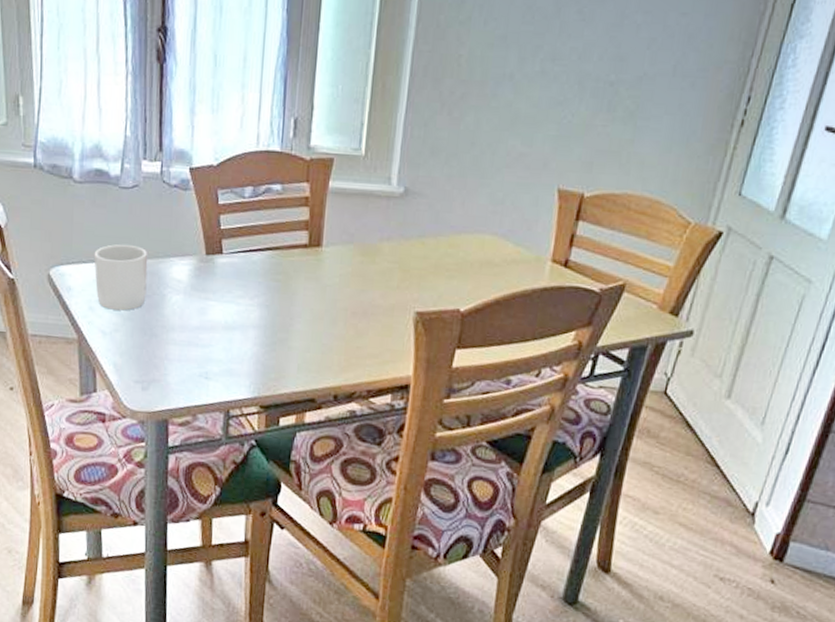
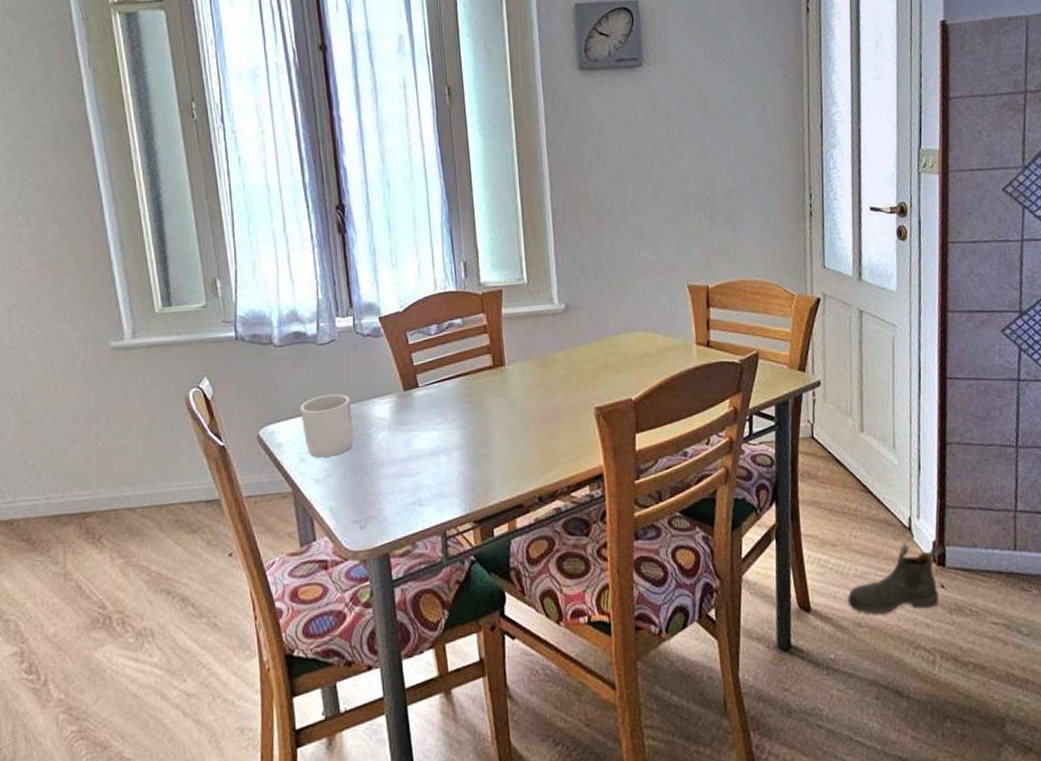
boot: none [654,527,788,600] -> present [846,543,944,615]

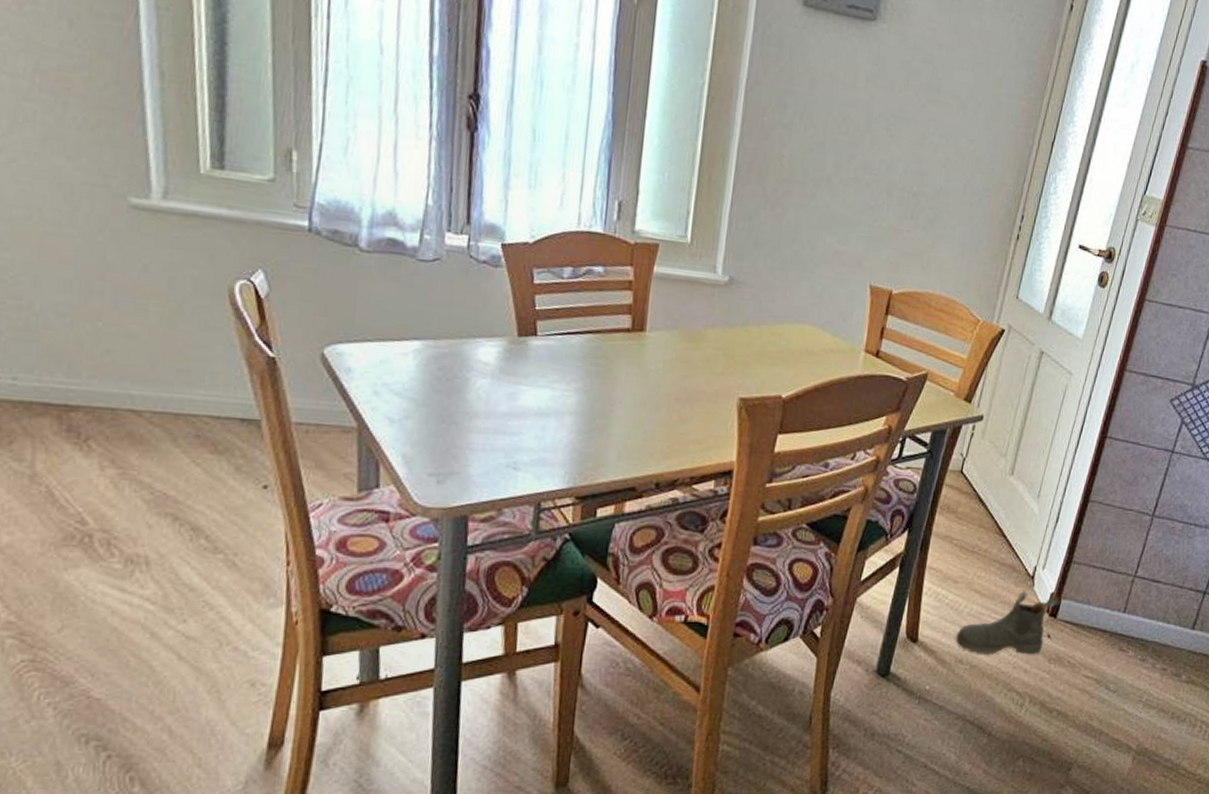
mug: present [300,393,354,458] -> none [381,321,450,396]

